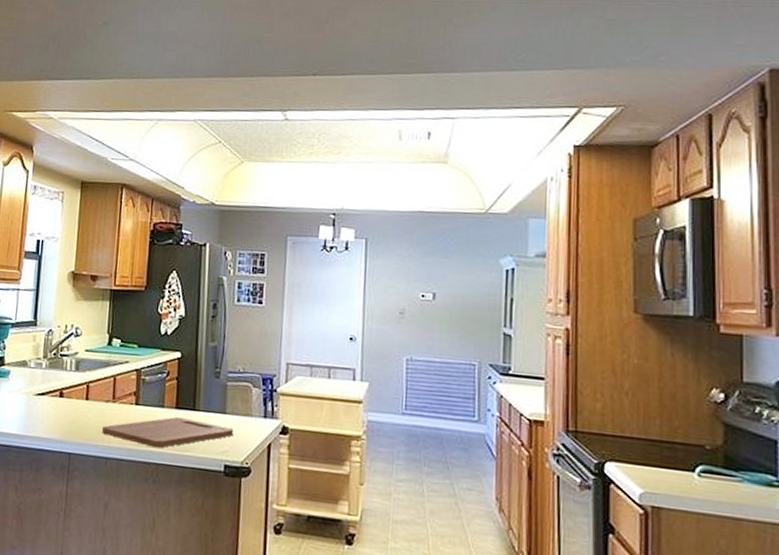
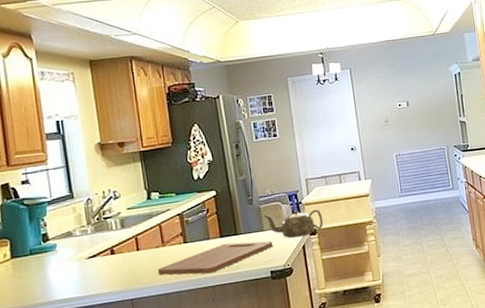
teapot: none [229,394,299,433] -> present [264,209,324,238]

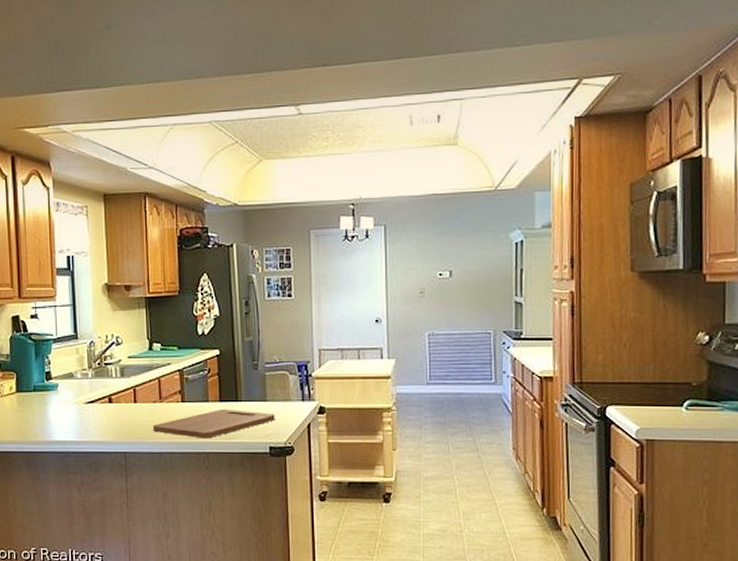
teapot: present [264,209,324,238] -> none [268,383,334,413]

